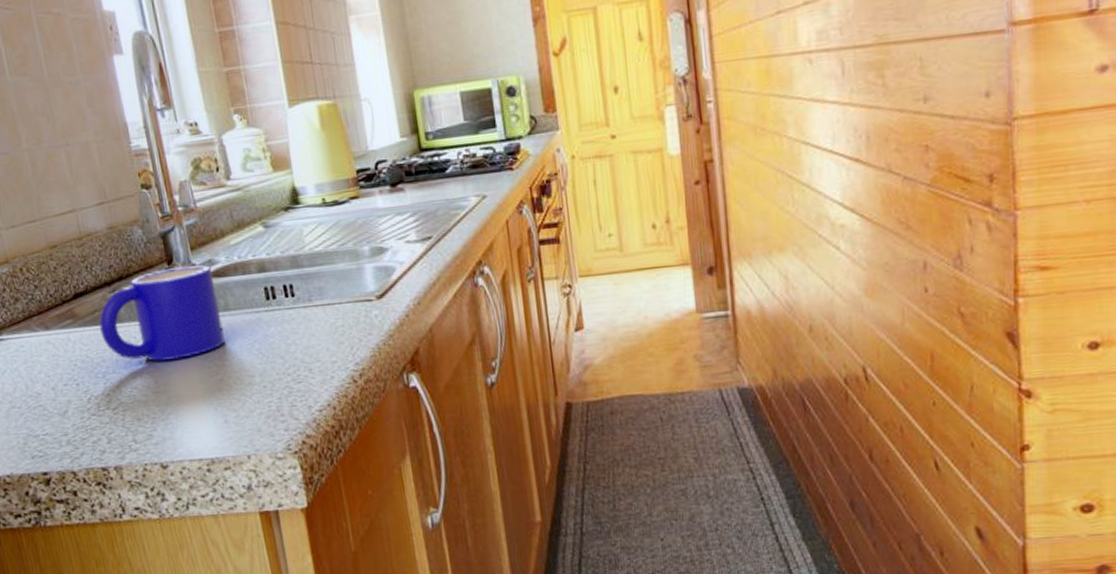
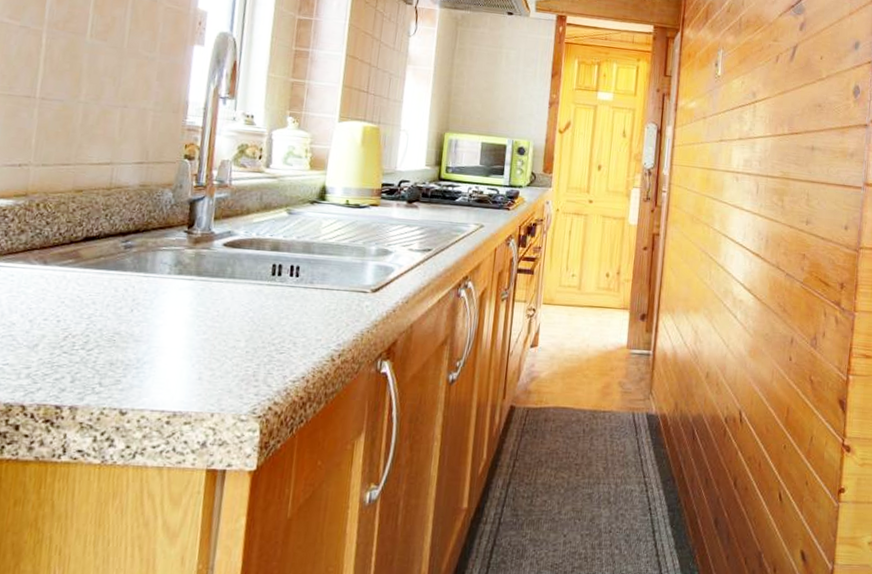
mug: present [99,265,225,362] -> none [99,231,228,315]

